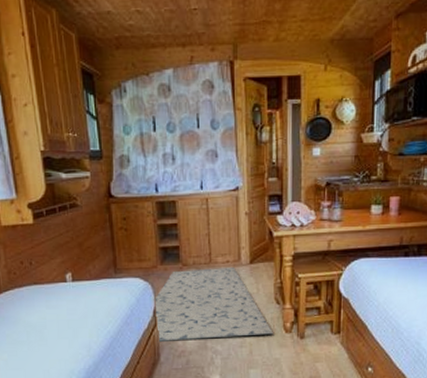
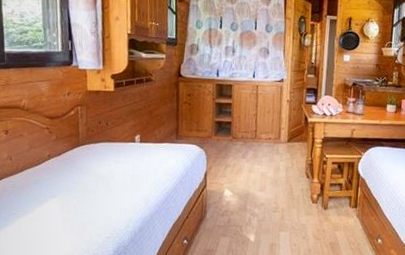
rug: present [153,268,273,342] -> none [205,142,302,204]

